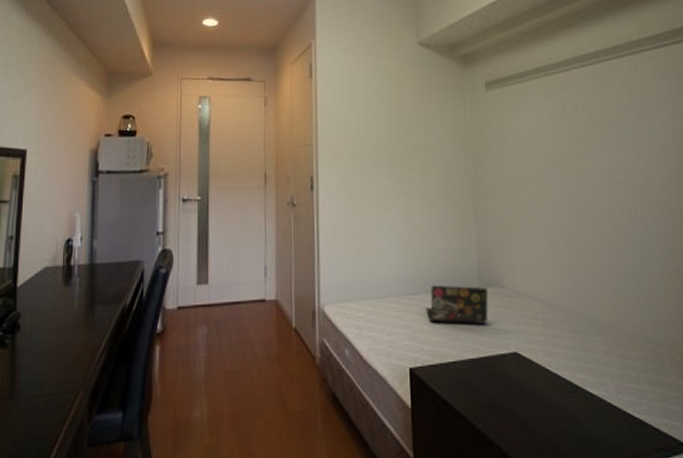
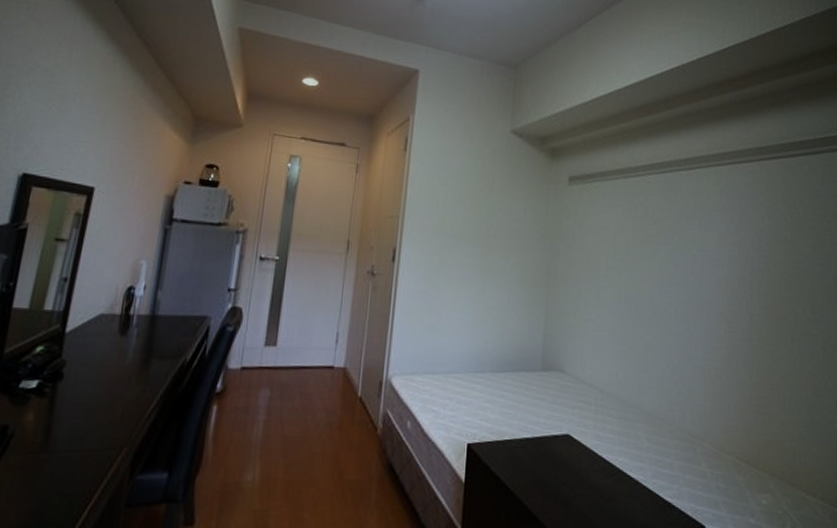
laptop: present [426,285,489,324] -> none [489,364,550,406]

